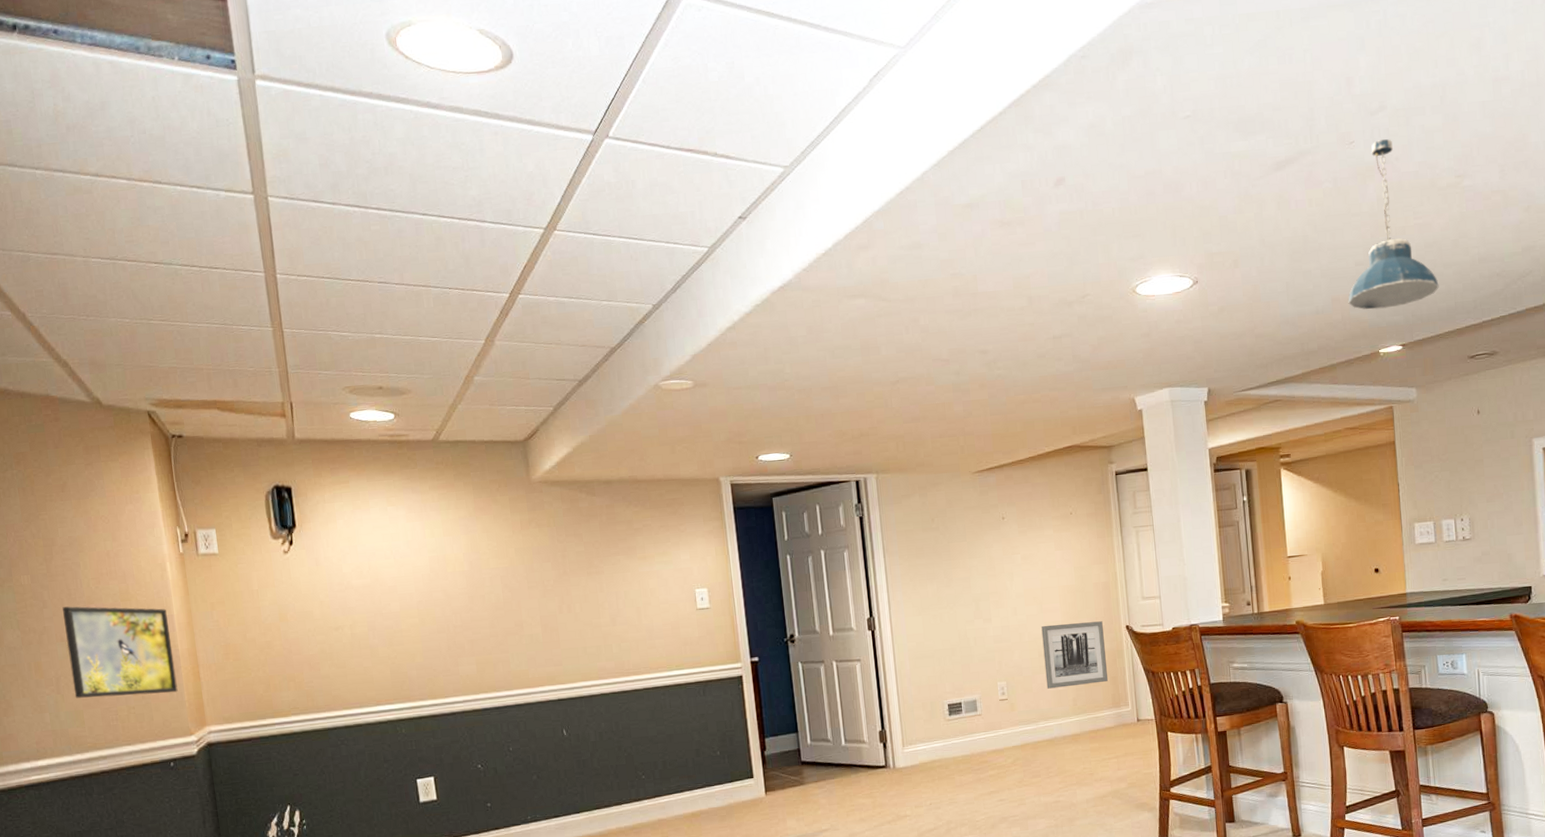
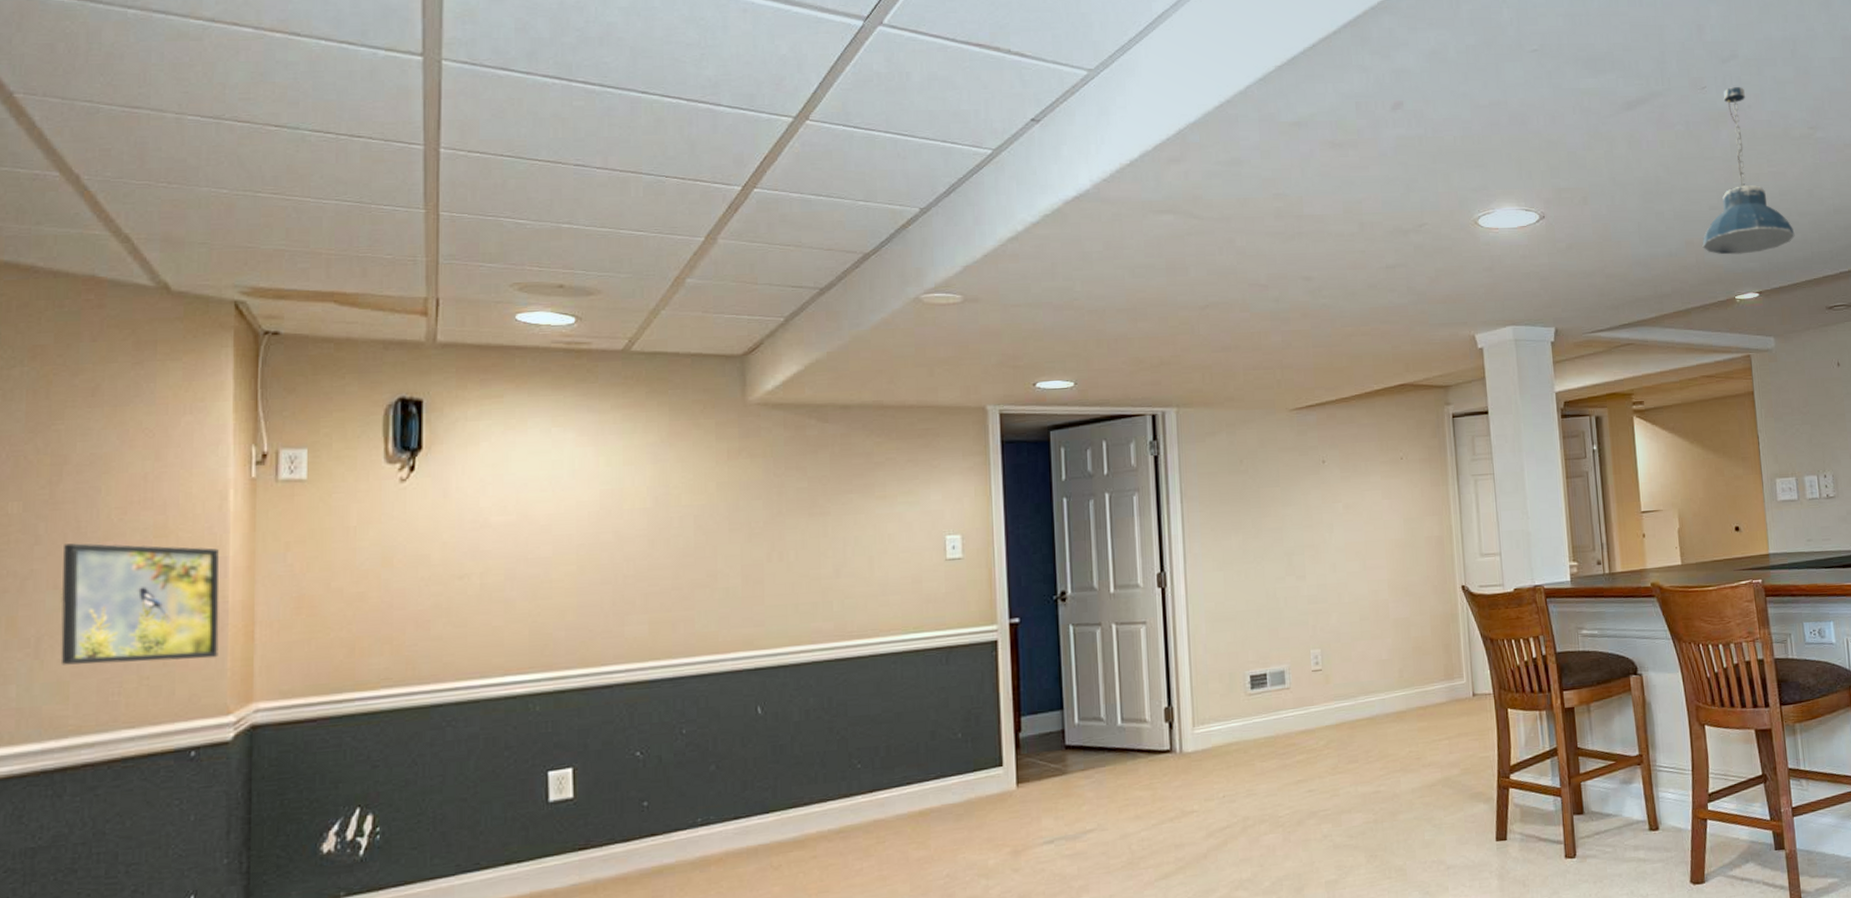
wall art: present [1041,621,1109,689] -> none [1364,580,1441,658]

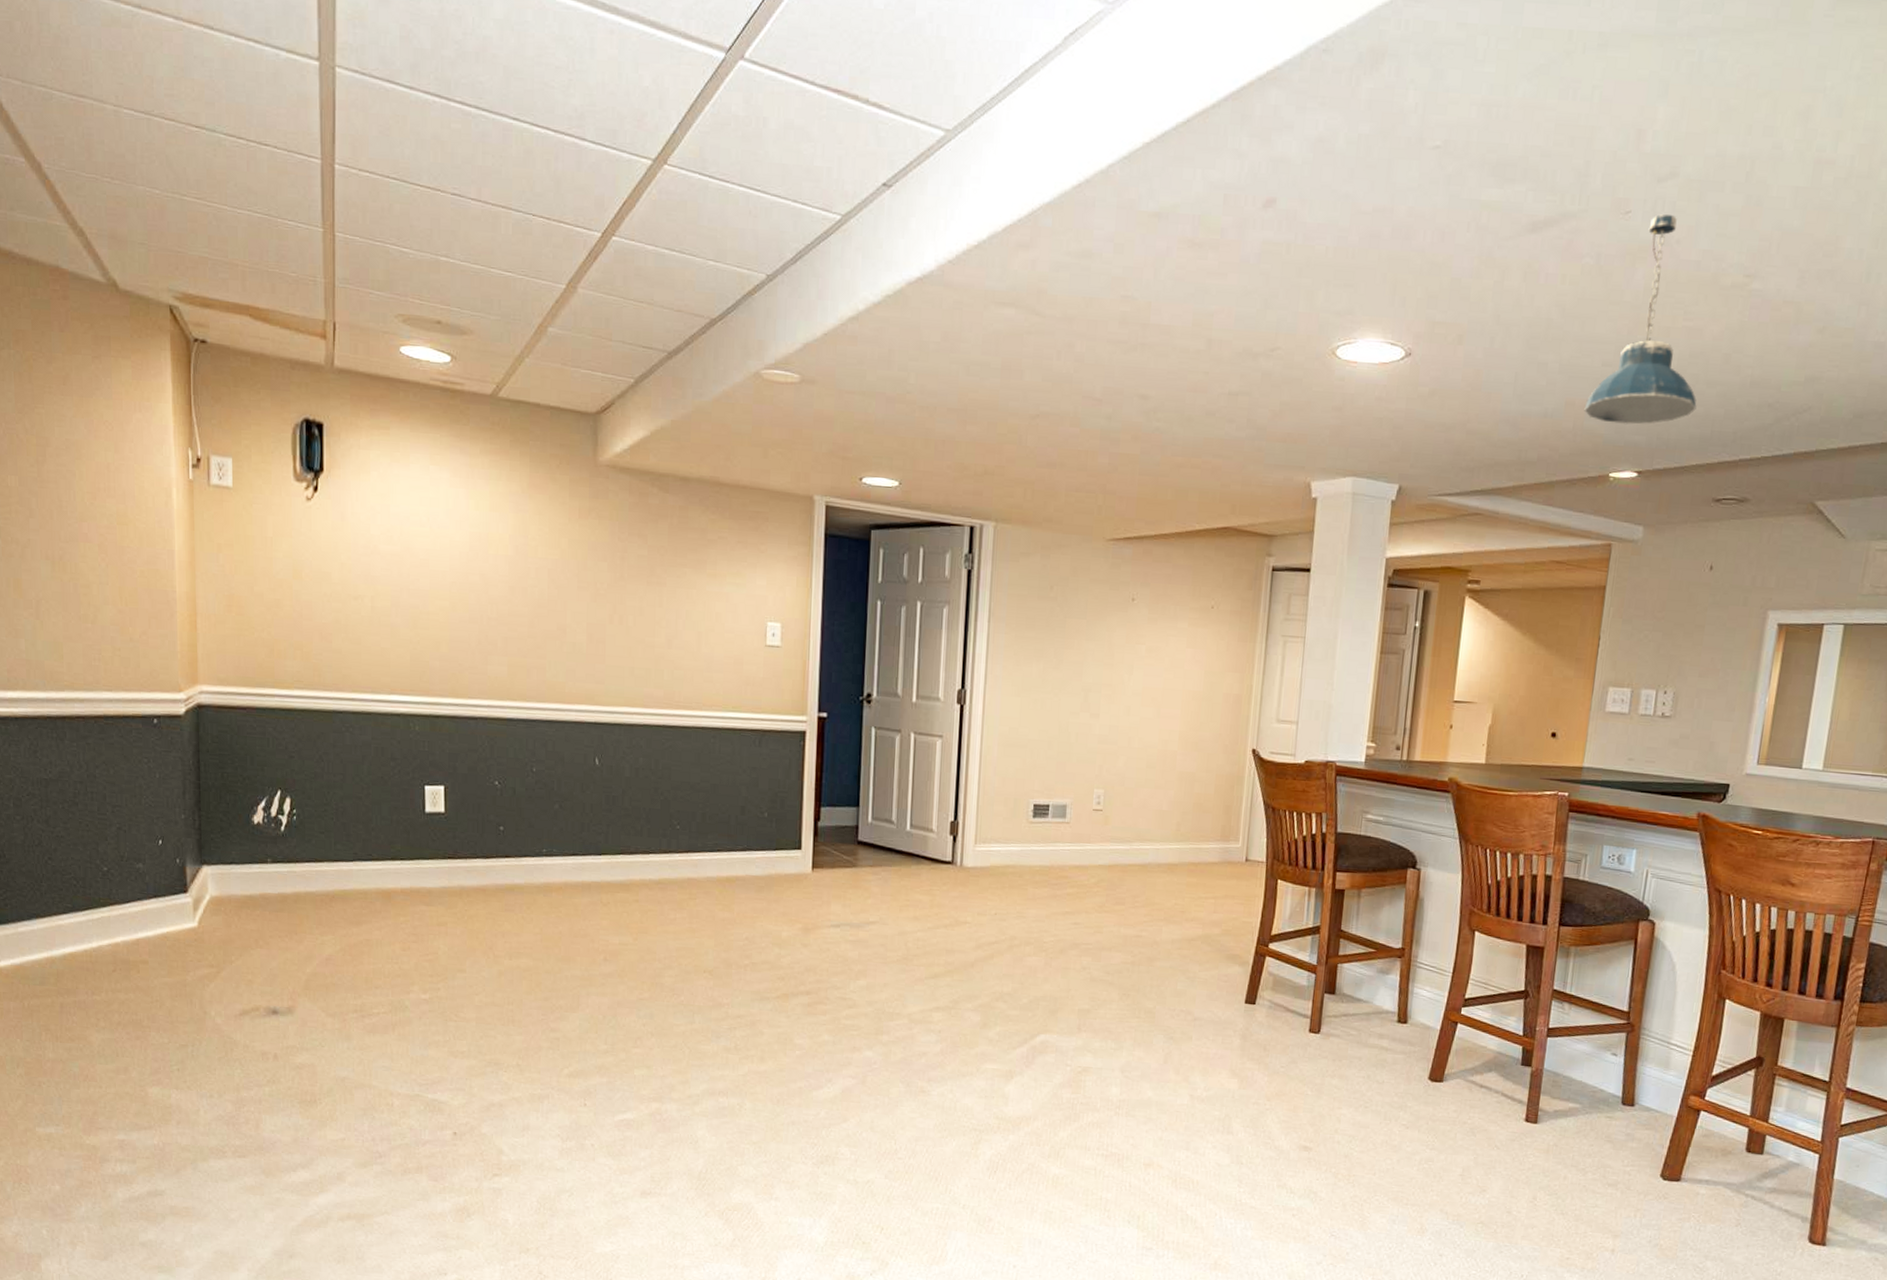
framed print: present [60,543,220,665] -> none [51,520,170,640]

